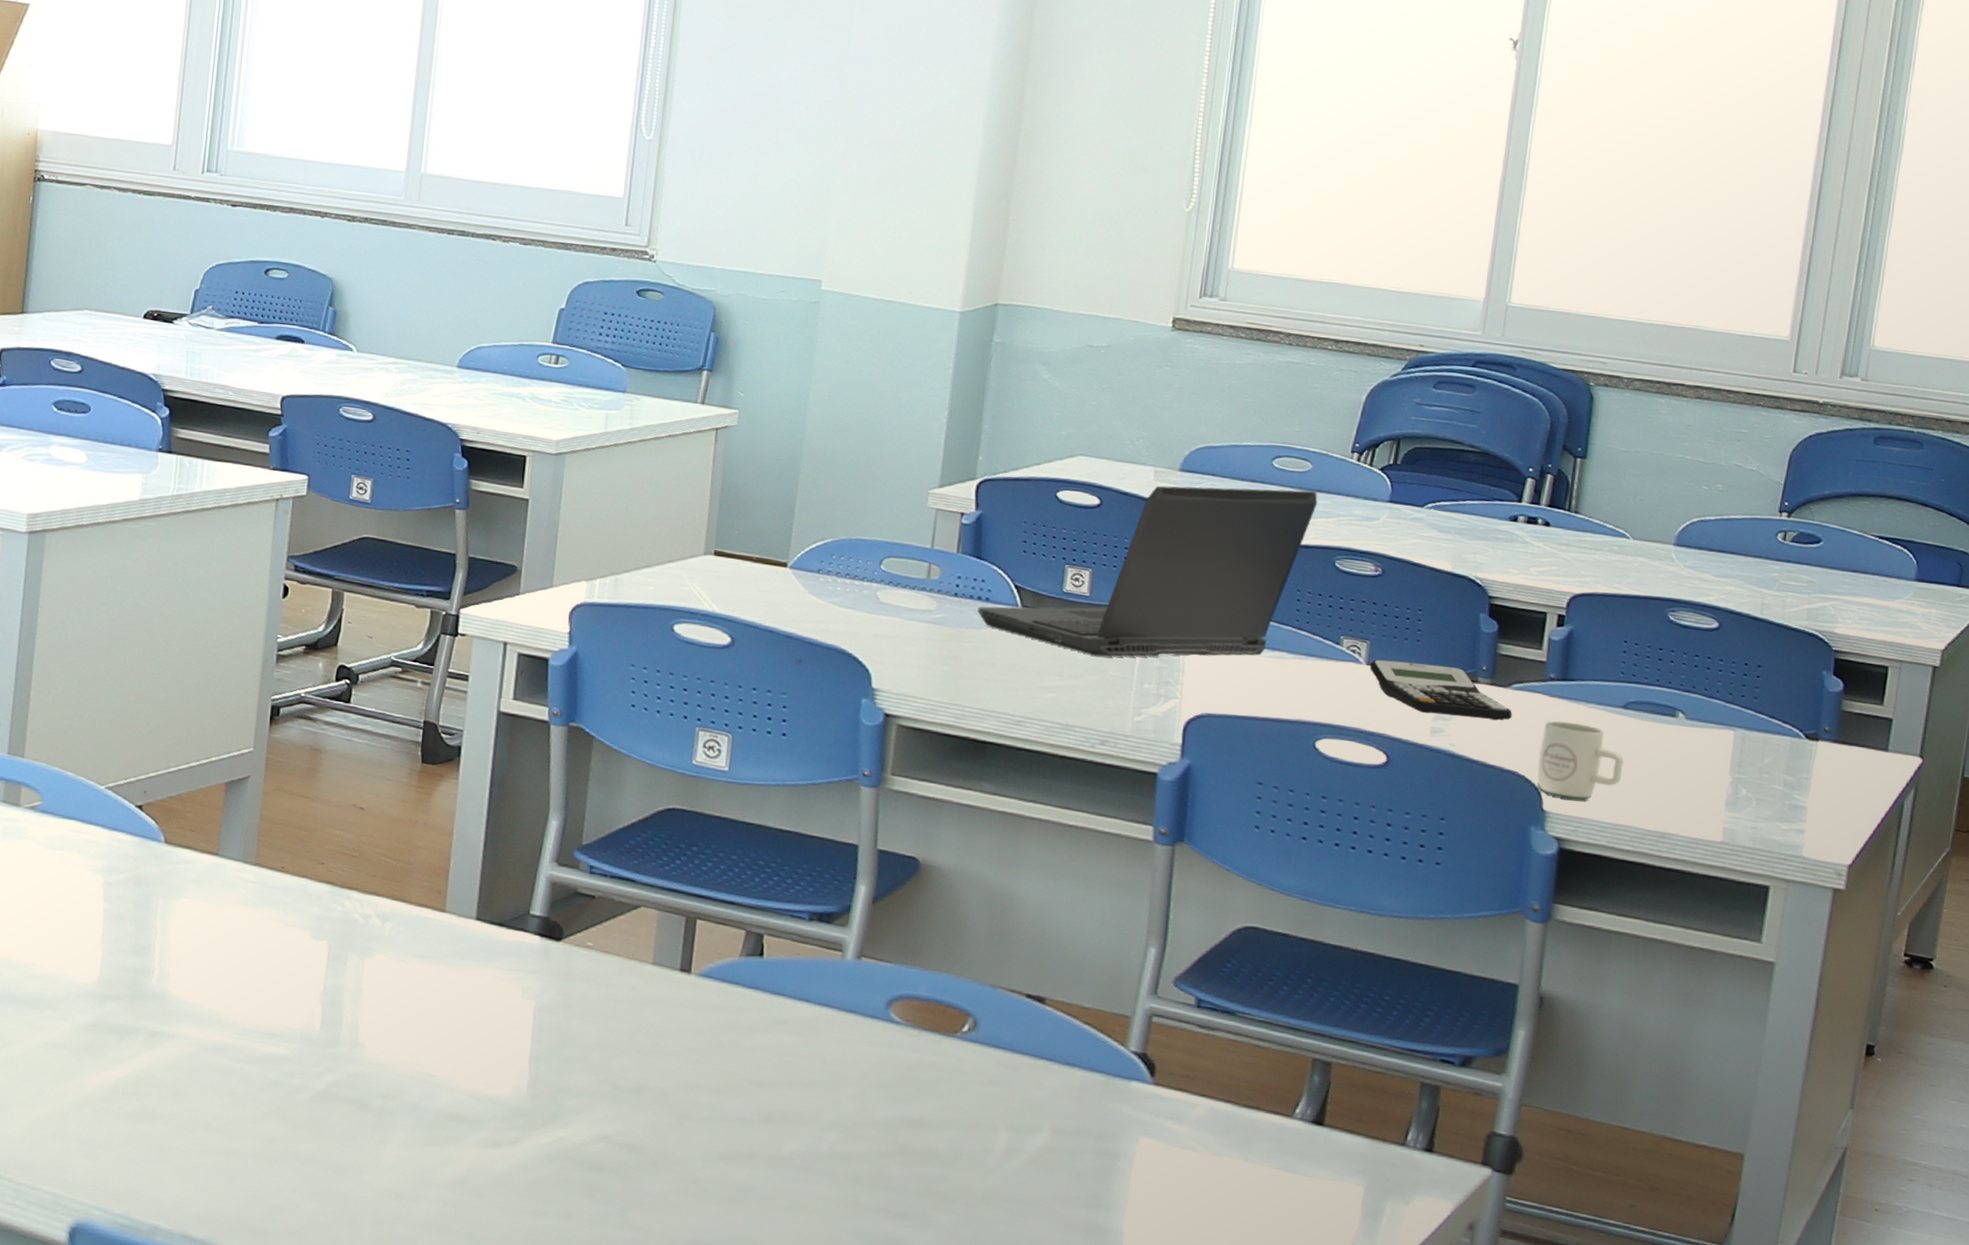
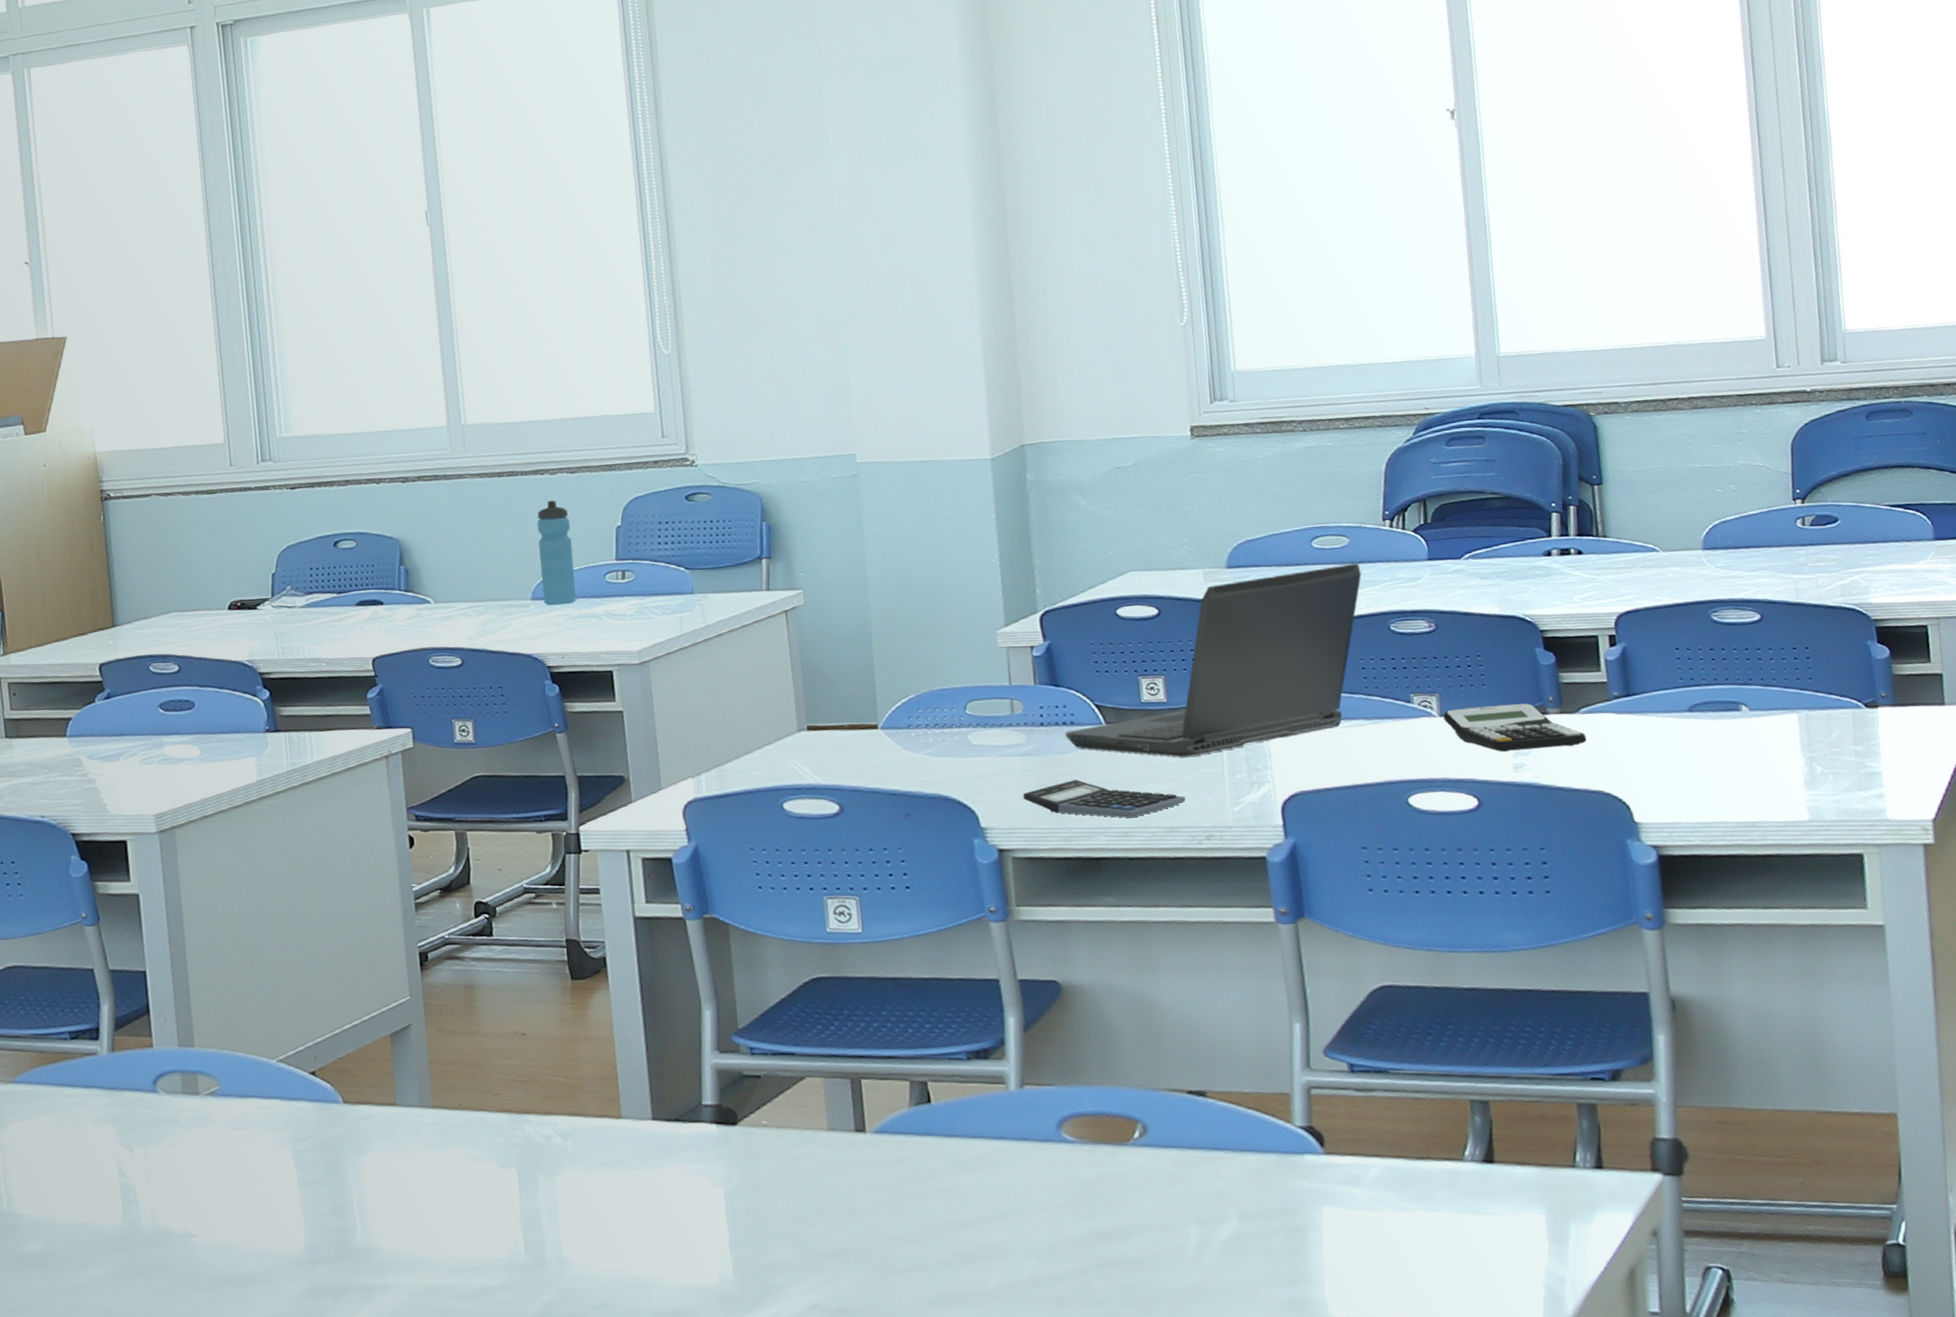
water bottle: none [469,268,513,380] -> present [537,500,576,606]
calculator: none [921,657,1088,708] -> present [1023,779,1186,818]
mug: present [1536,720,1624,801] -> none [1619,734,1702,808]

